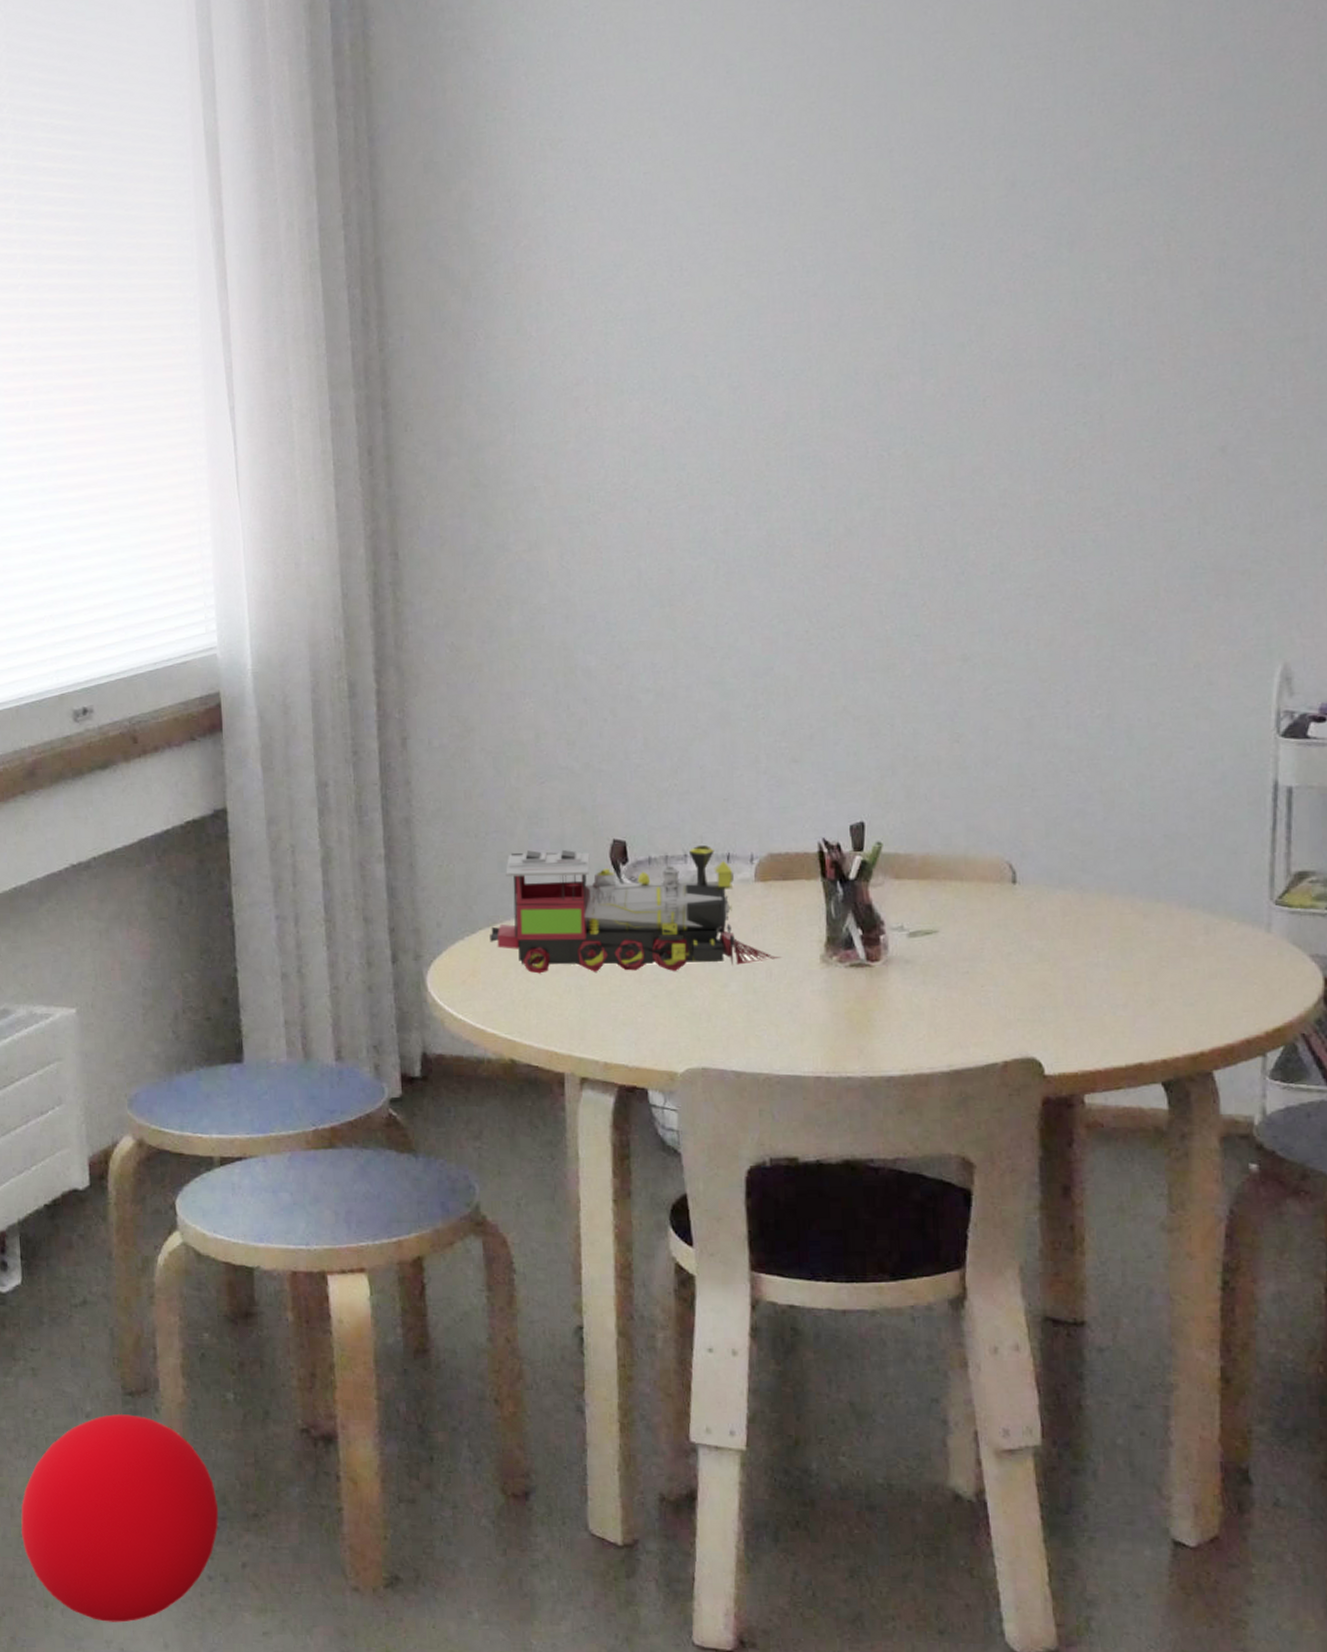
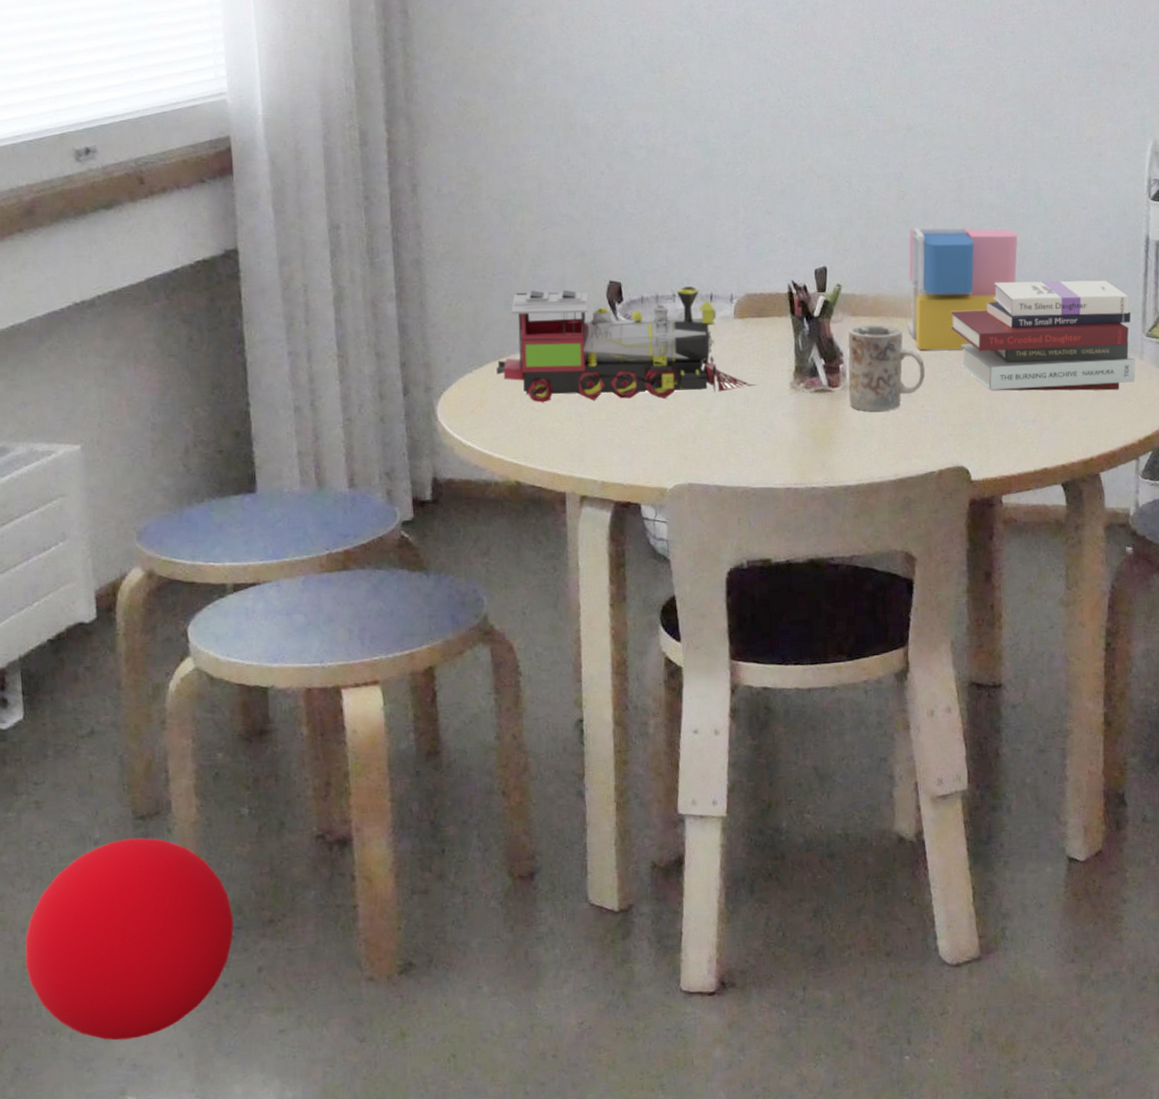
mug: none [890,889,985,990] -> present [848,324,925,411]
toy blocks: none [962,773,1104,920] -> present [907,227,1018,350]
books: none [1017,835,1261,971] -> present [950,280,1136,391]

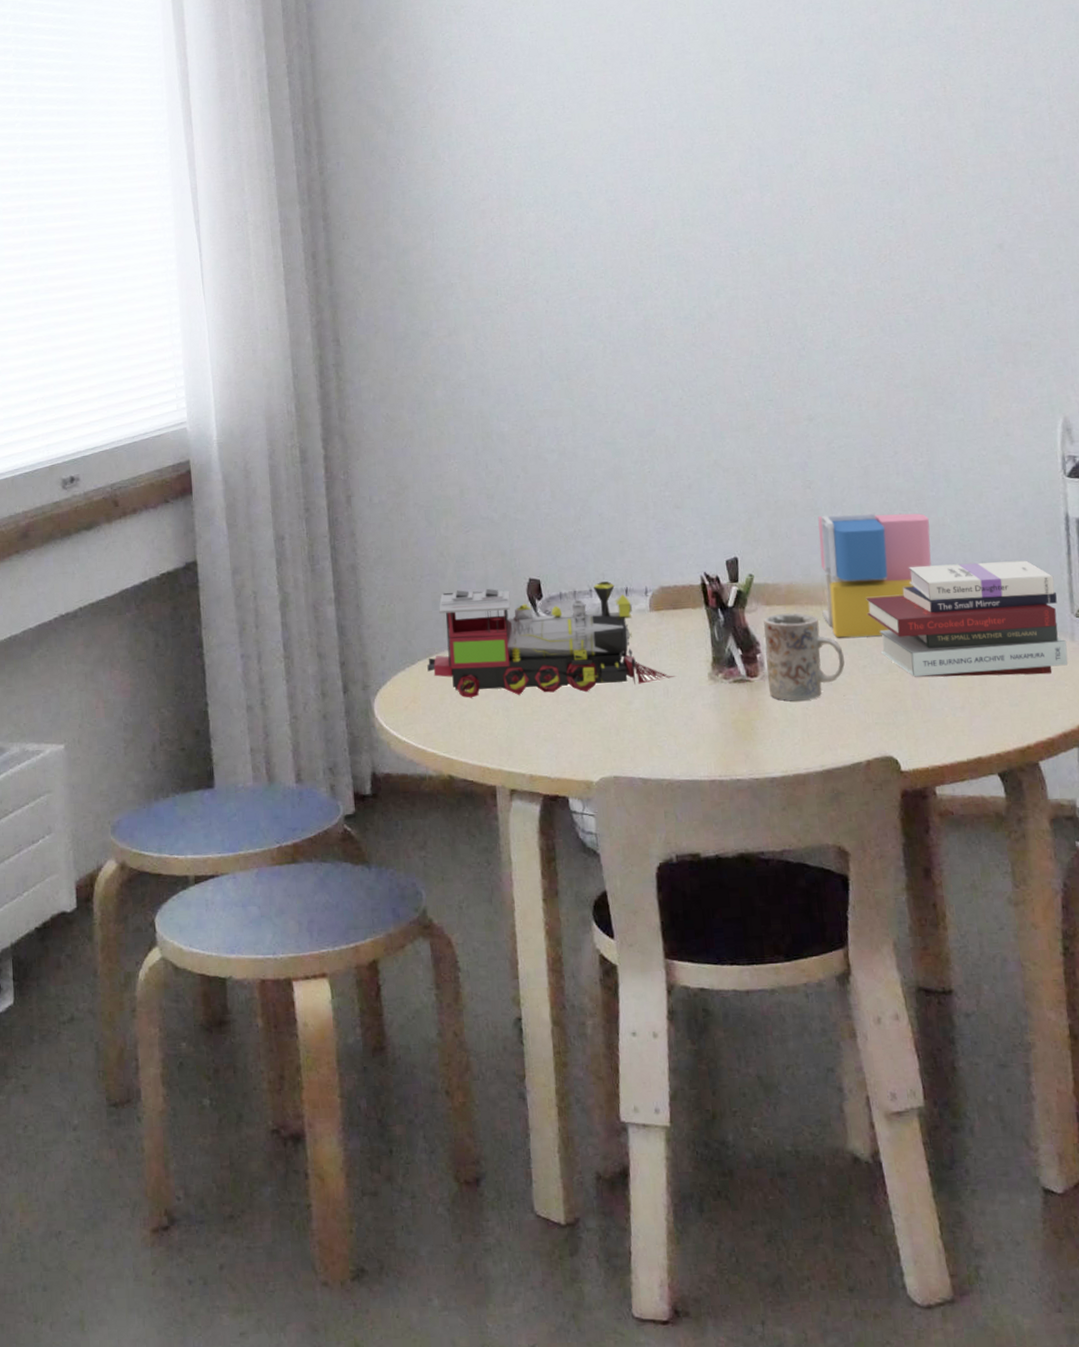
ball: present [25,837,234,1041] -> none [12,1125,198,1333]

